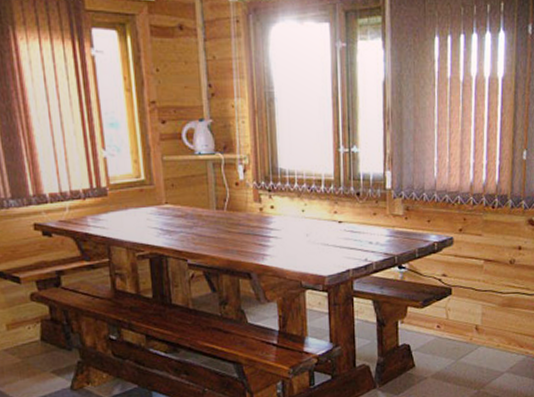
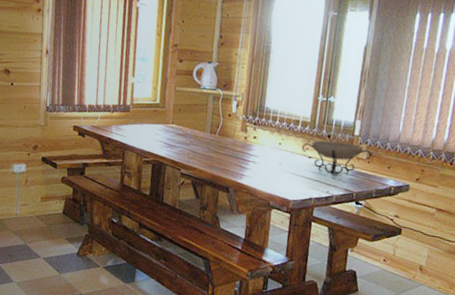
decorative bowl: none [330,199,408,239] -> present [302,140,372,175]

